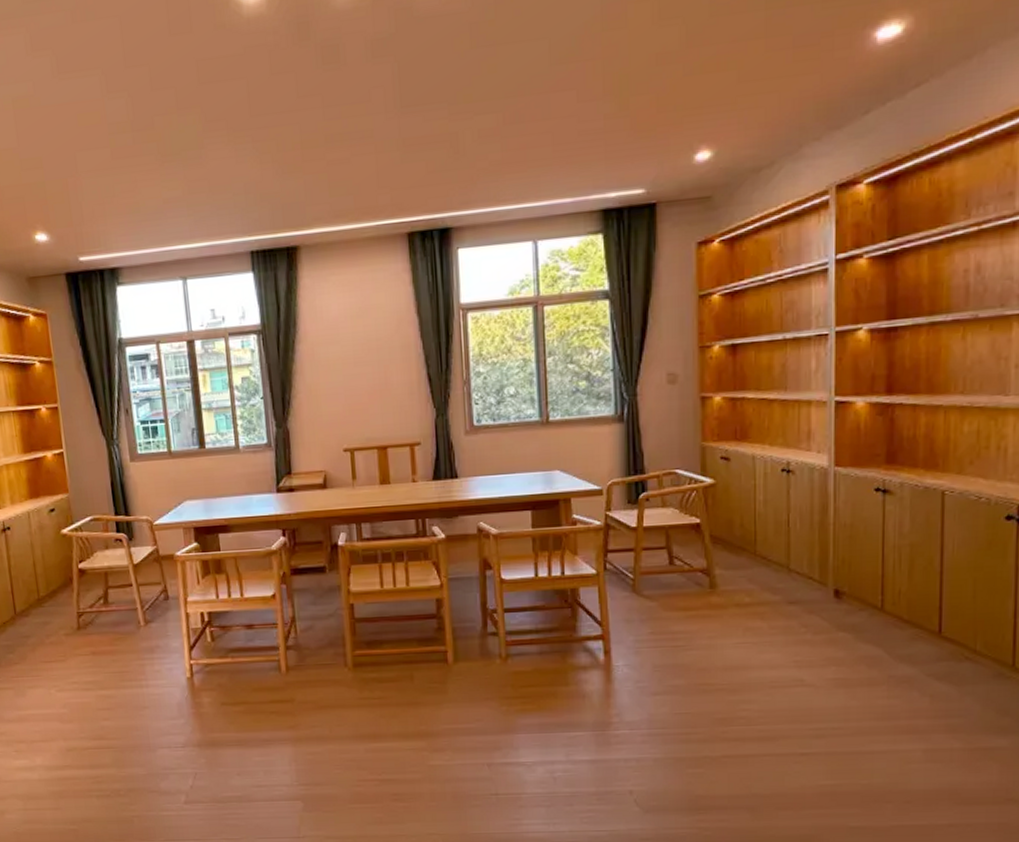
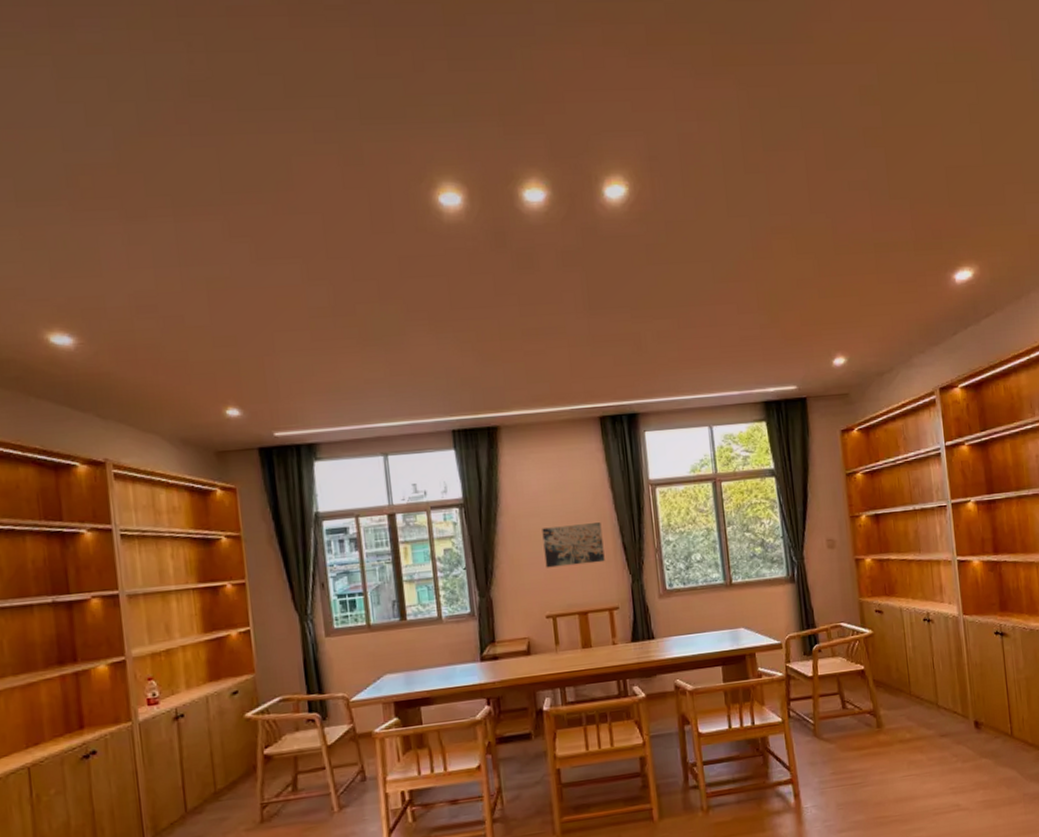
wall art: none [341,351,408,399] -> present [542,522,605,568]

